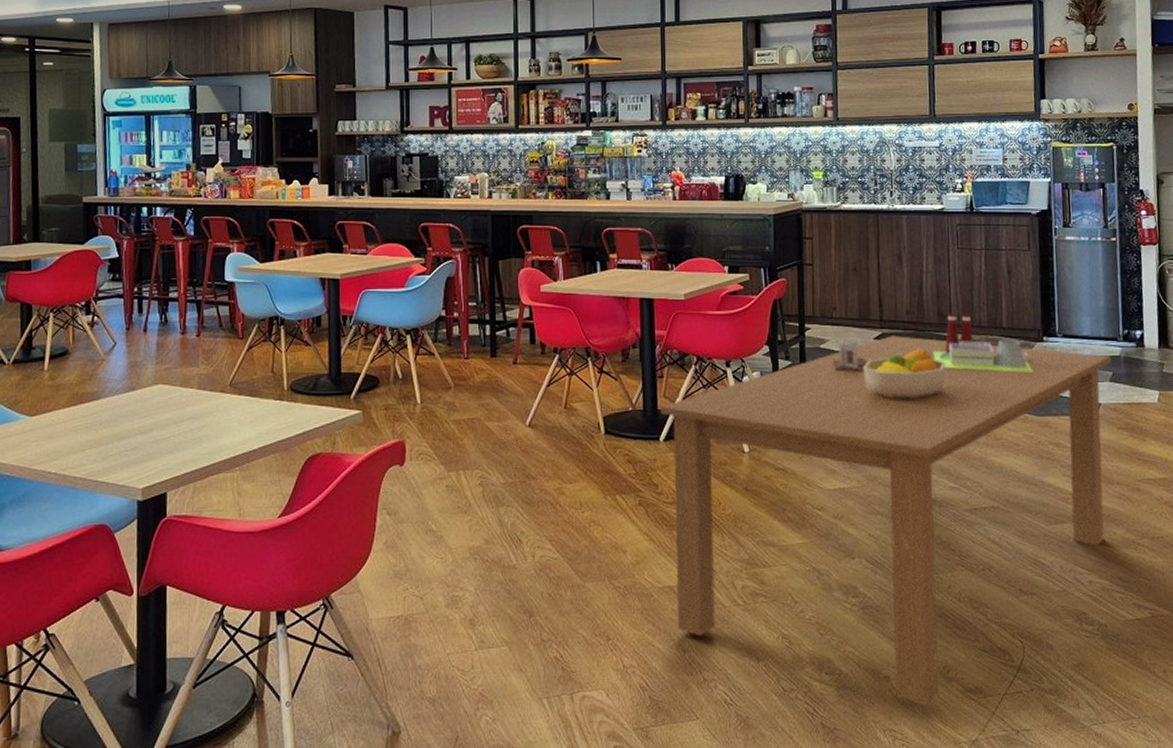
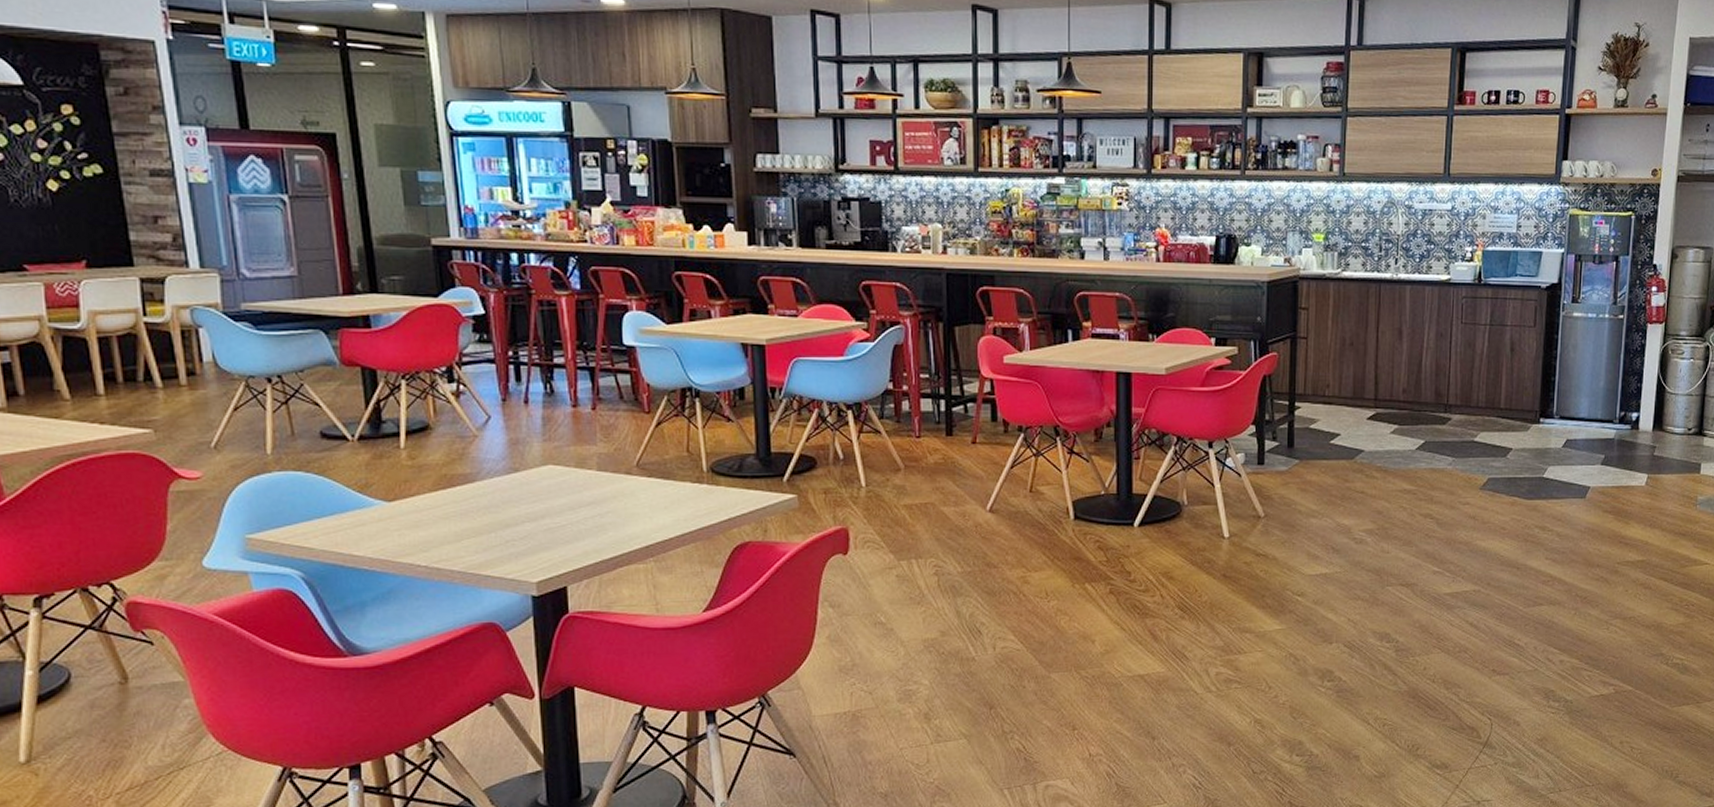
dining table: present [661,336,1112,707] -> none [1136,416,1605,783]
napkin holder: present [833,335,869,372] -> none [1322,414,1361,454]
fruit bowl: present [863,348,946,399] -> none [1353,429,1439,482]
architectural model: present [933,313,1033,372] -> none [1427,392,1527,455]

